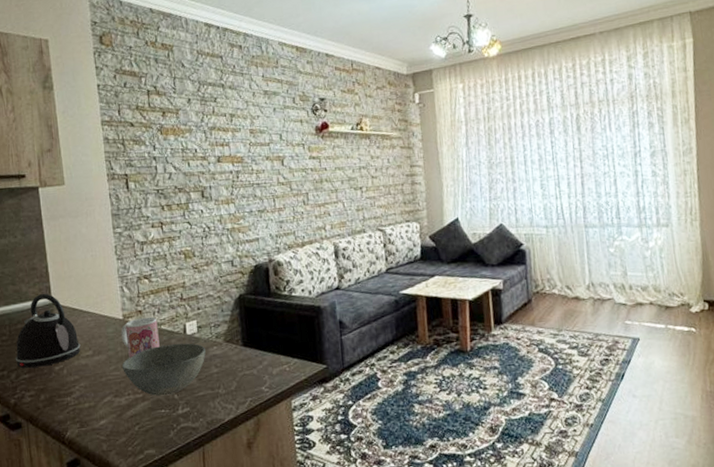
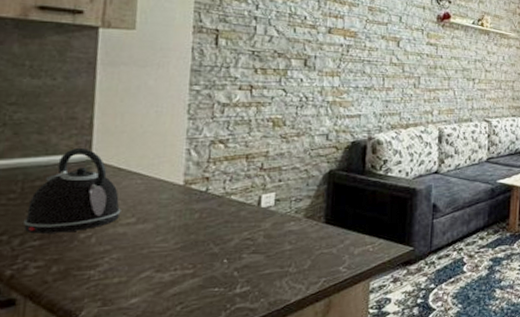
mug: present [120,316,160,359] -> none [177,185,227,230]
bowl: present [121,343,206,396] -> none [172,216,280,273]

